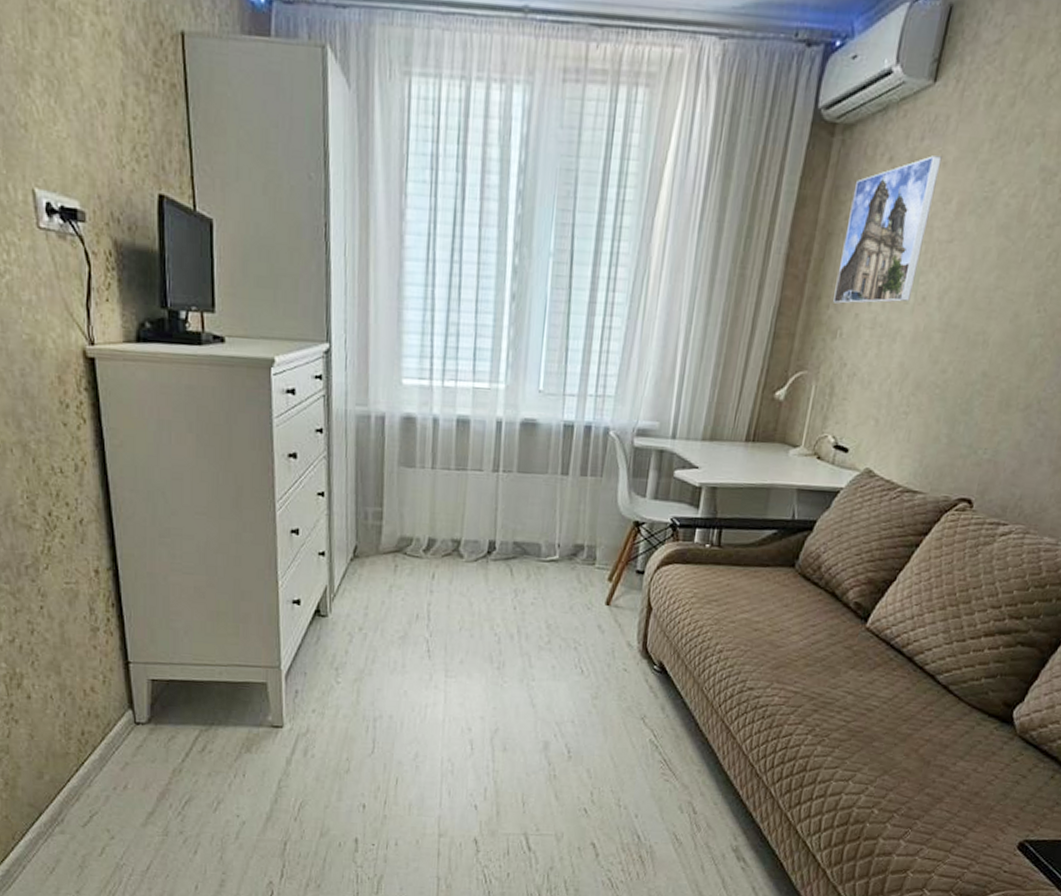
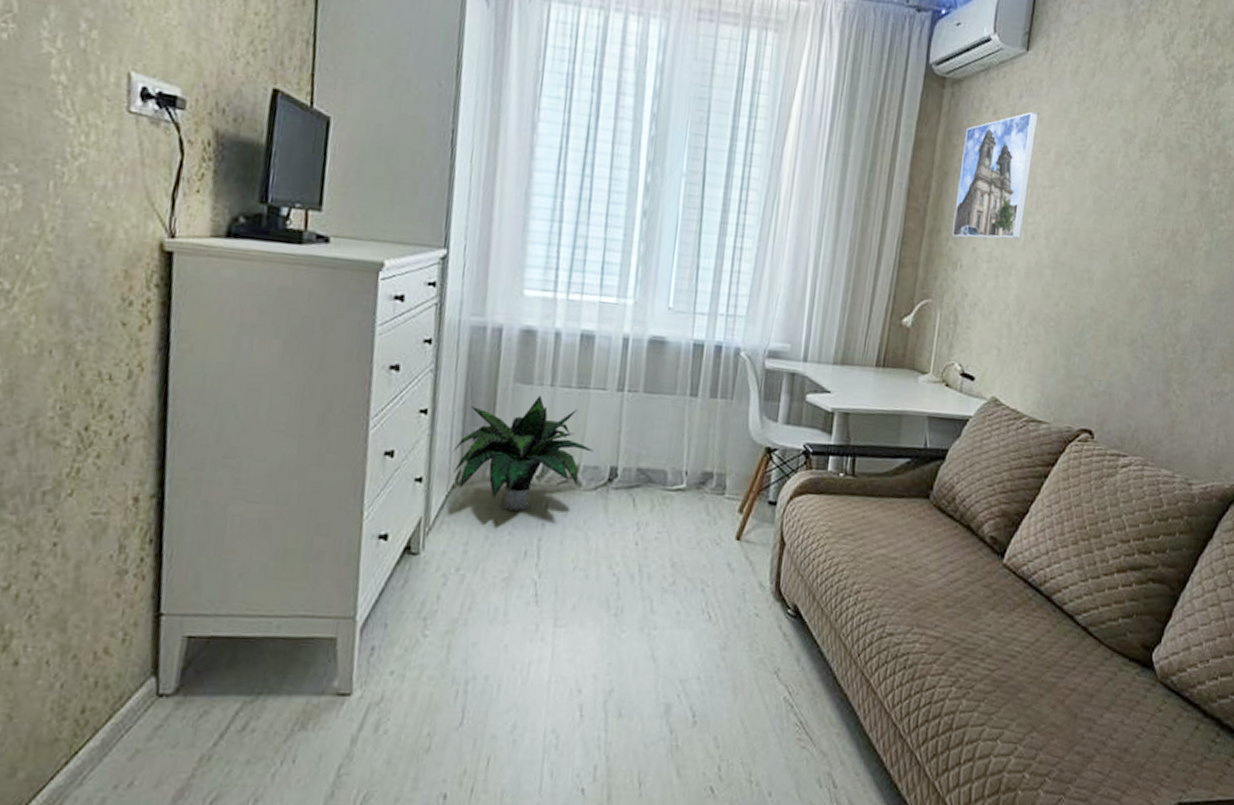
potted plant: none [349,477,474,580] -> present [453,395,594,511]

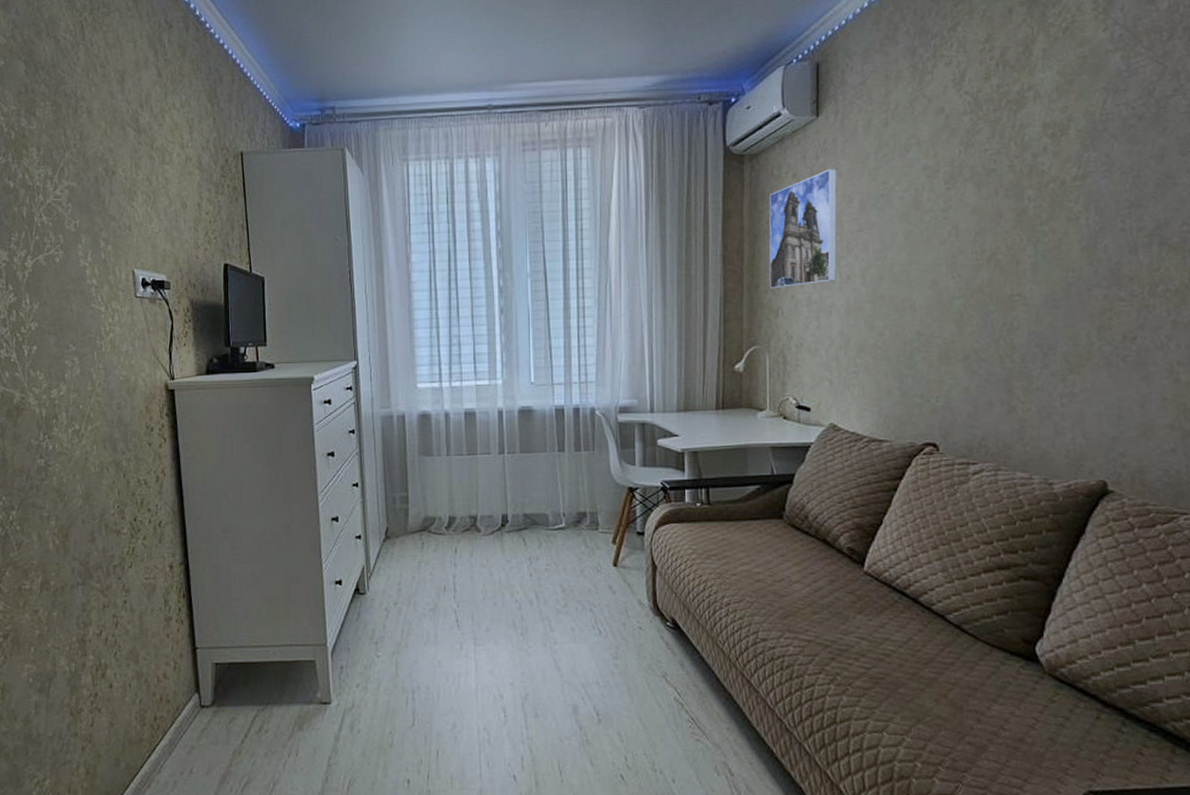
potted plant: present [453,395,594,511] -> none [381,464,487,555]

